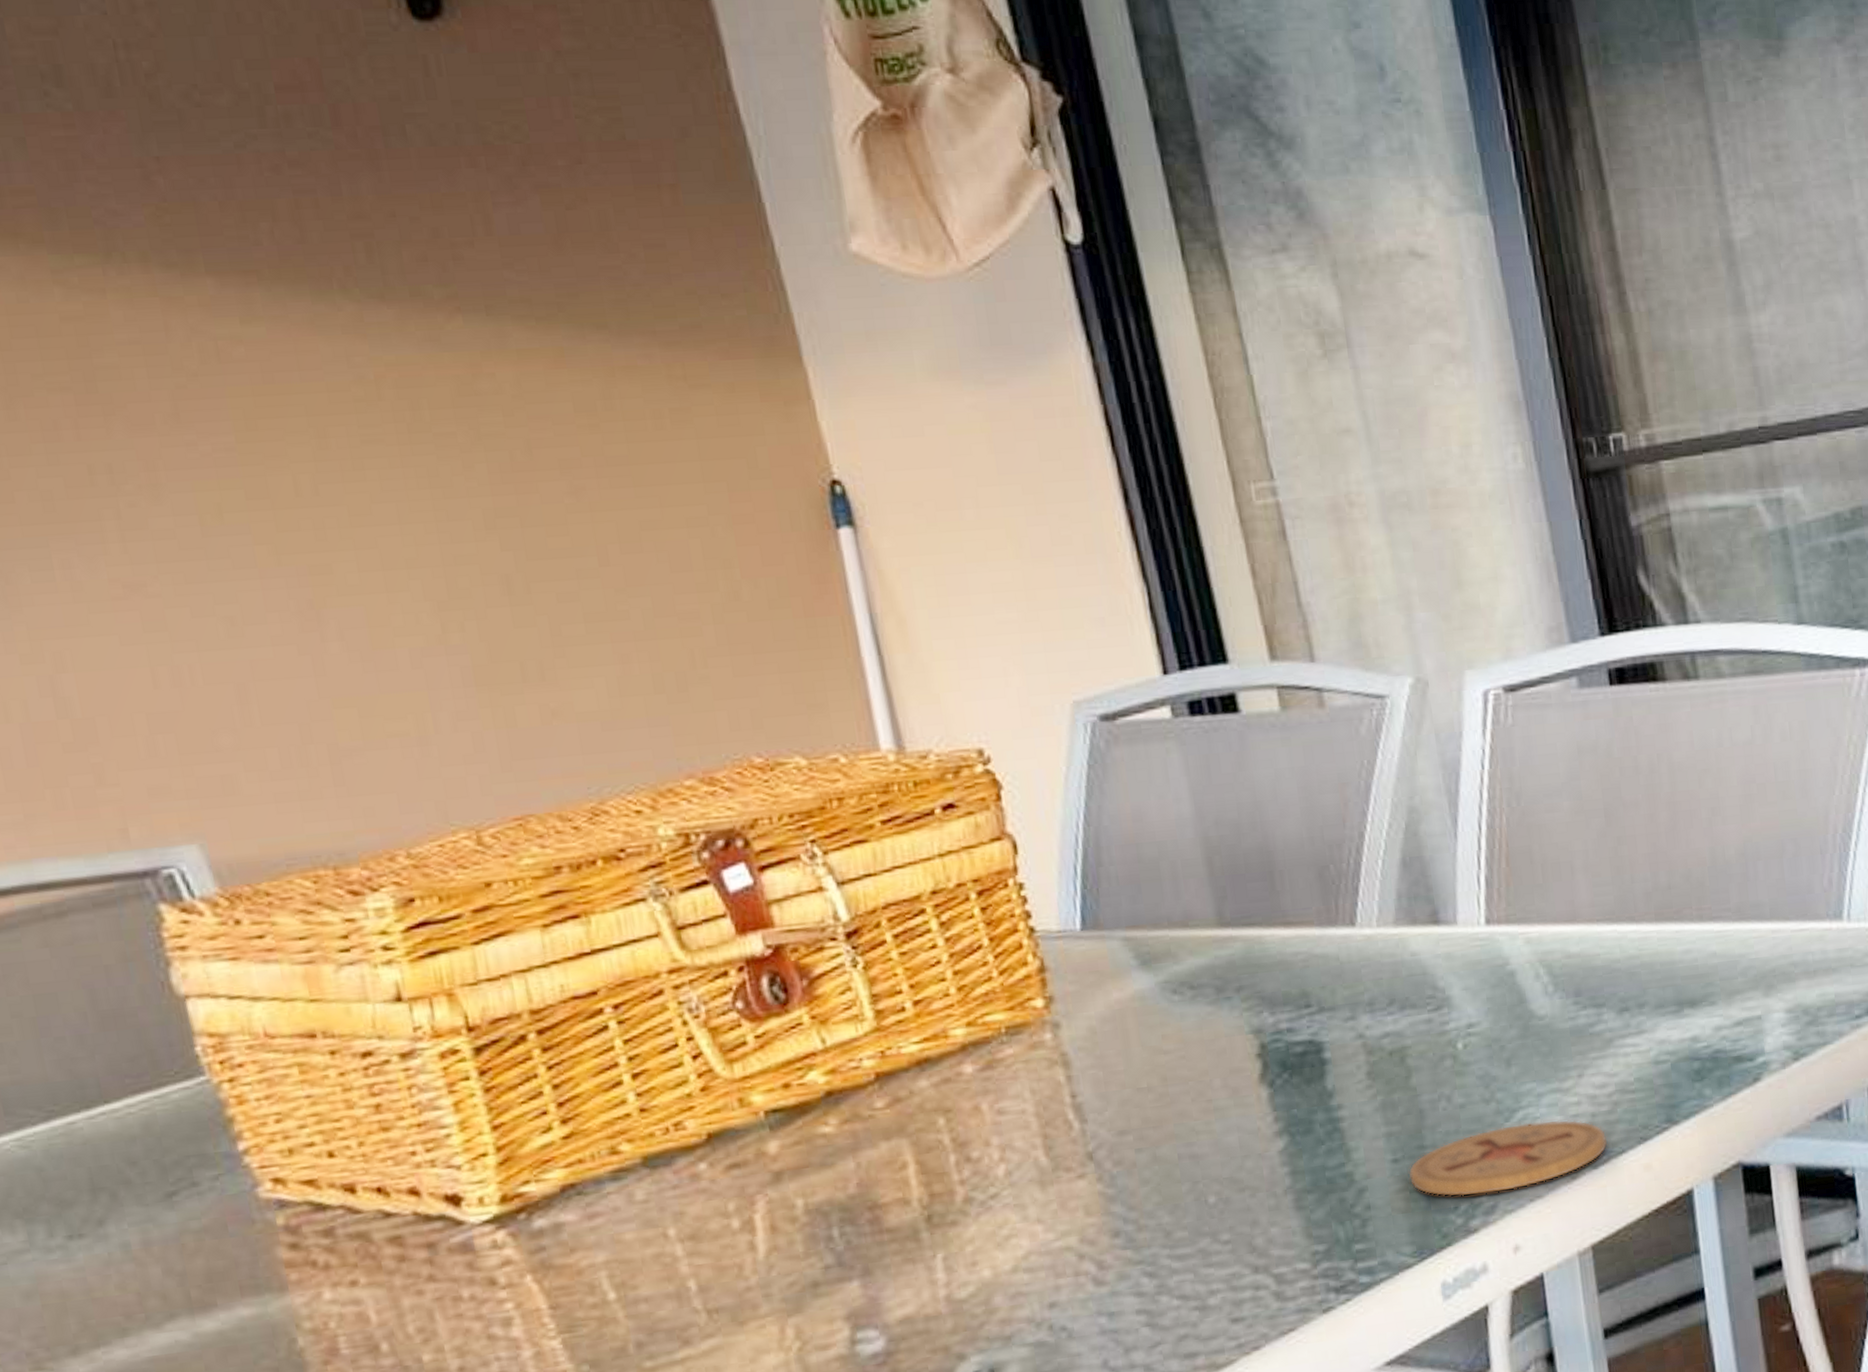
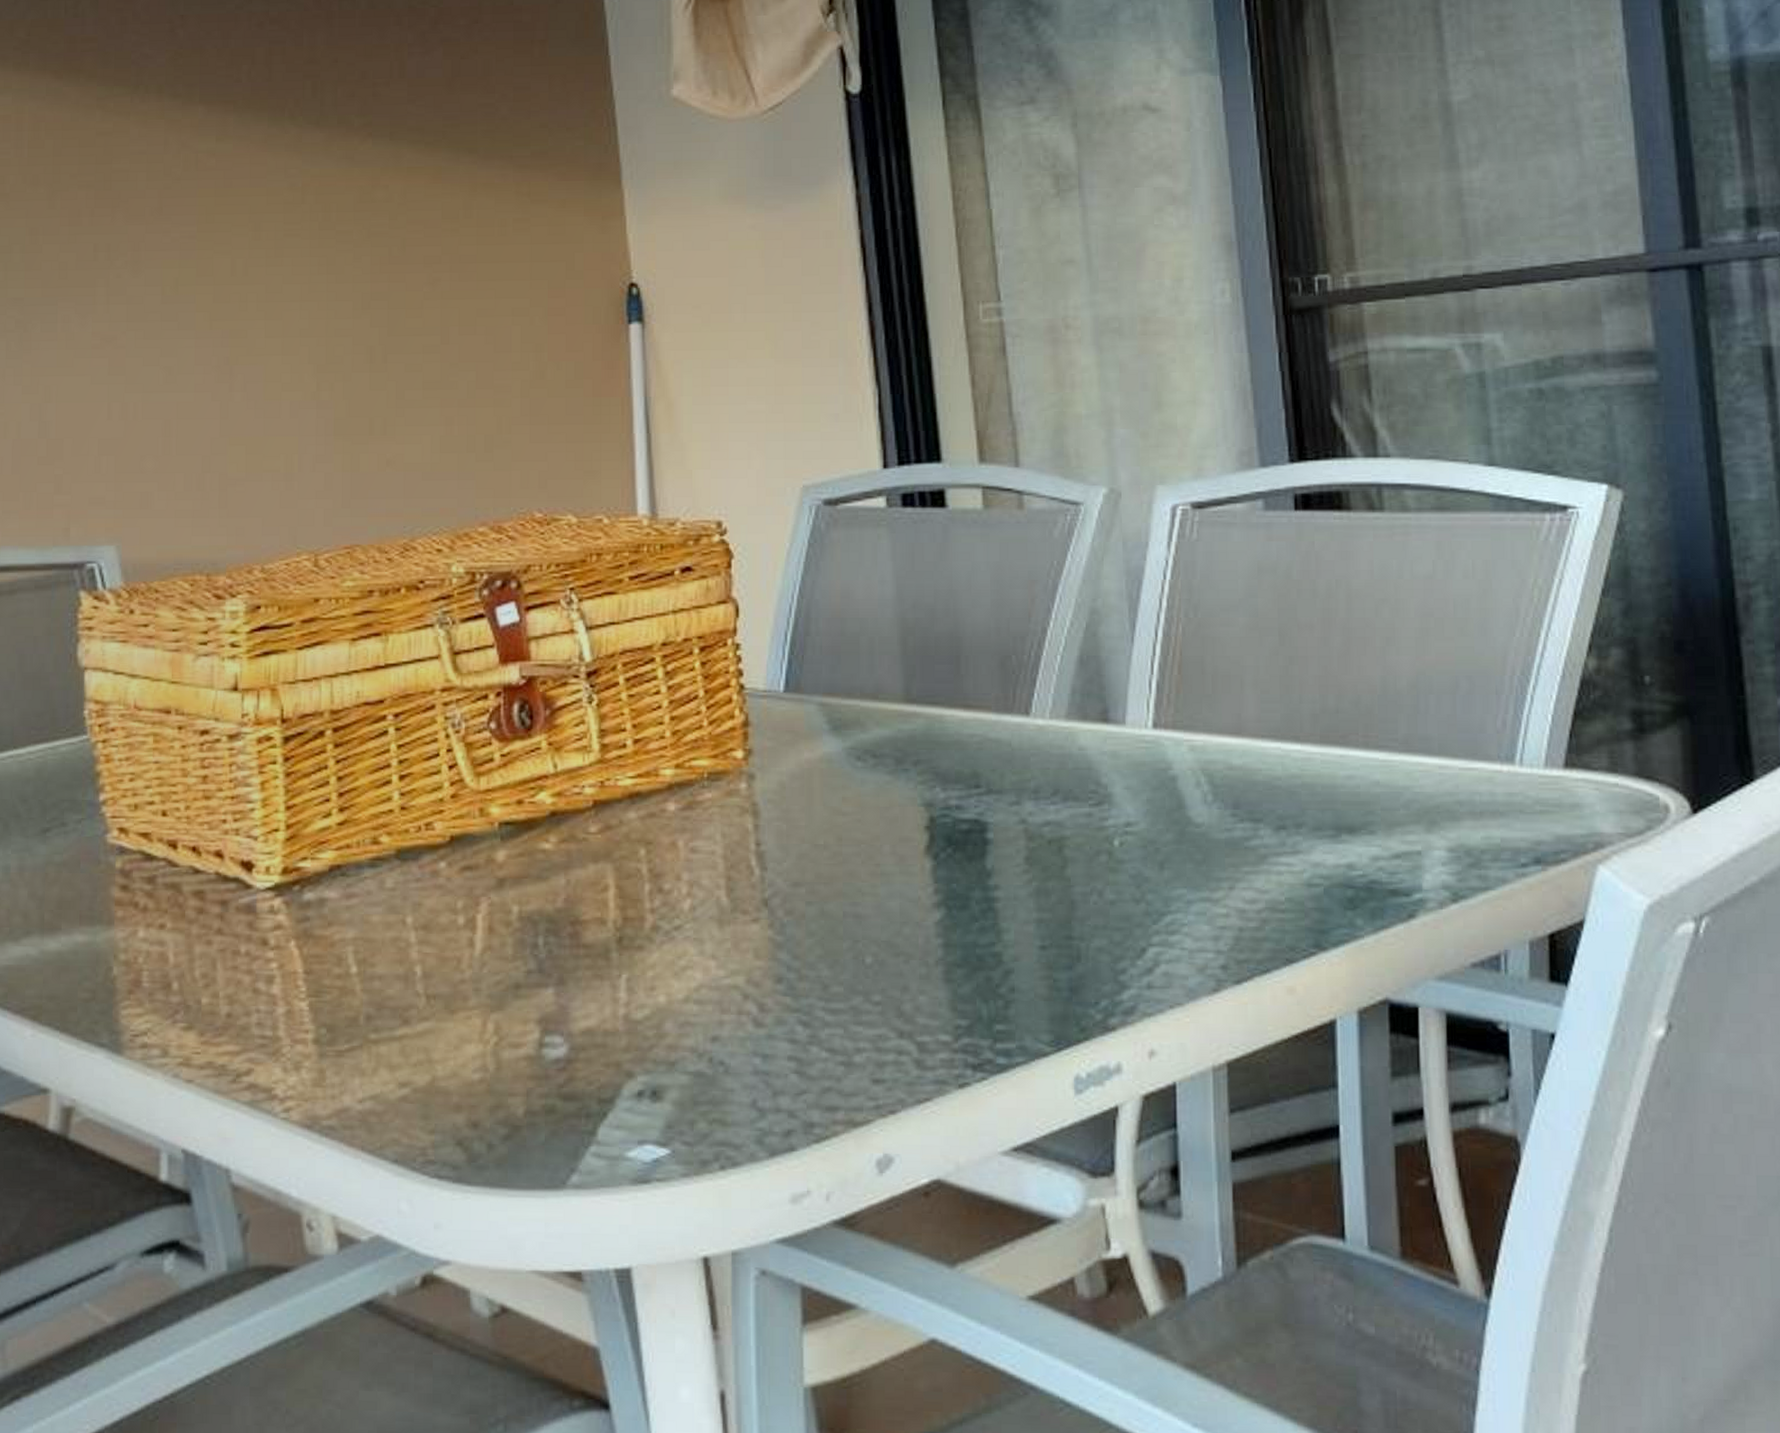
coaster: present [1408,1119,1608,1197] -> none [1054,928,1253,994]

